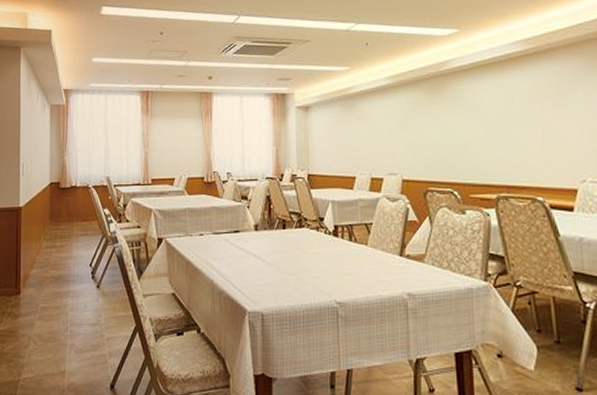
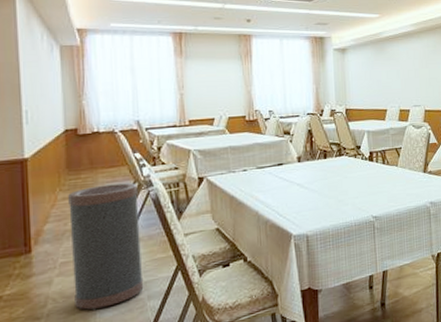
trash can: none [50,237,106,358] -> present [68,183,144,310]

